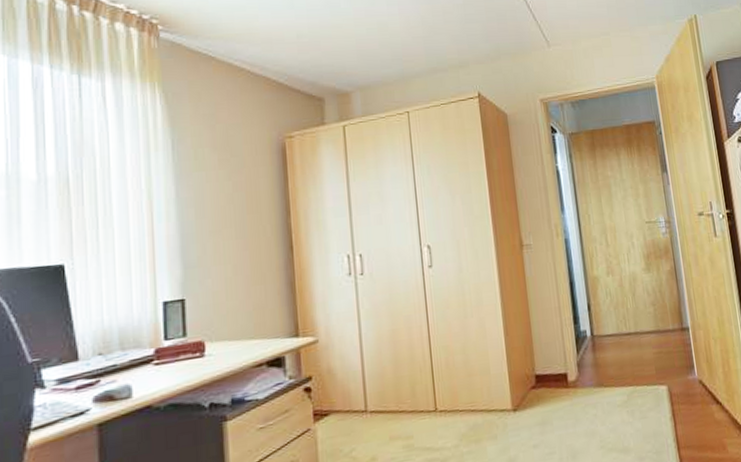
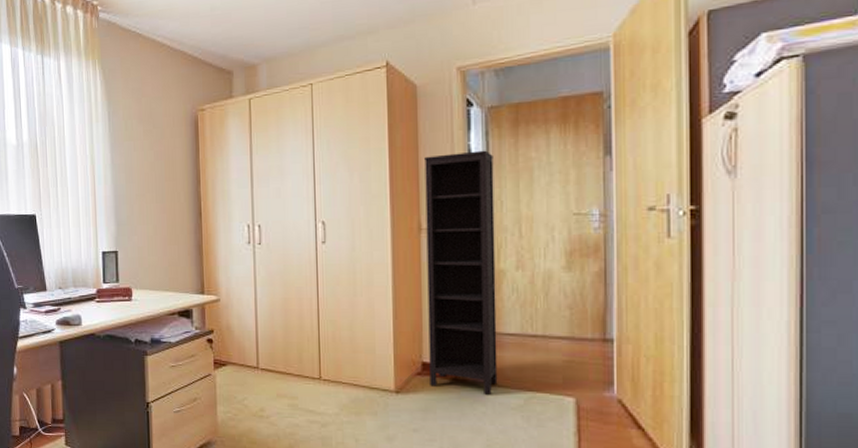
bookcase: none [520,171,604,398] -> present [425,150,498,395]

